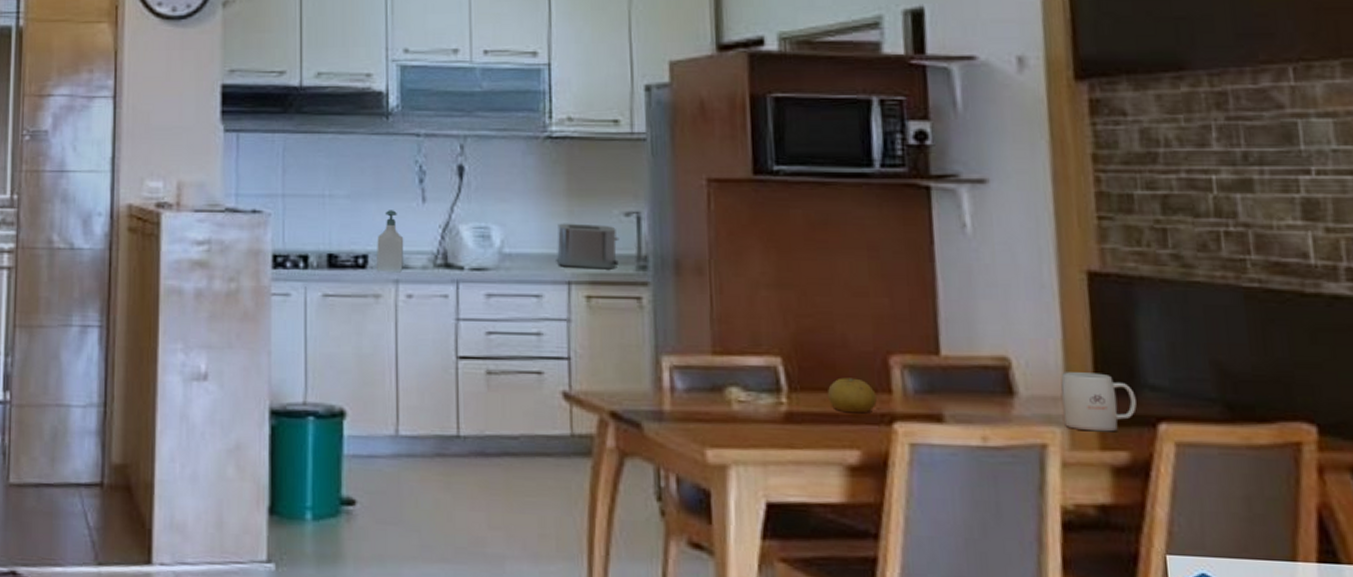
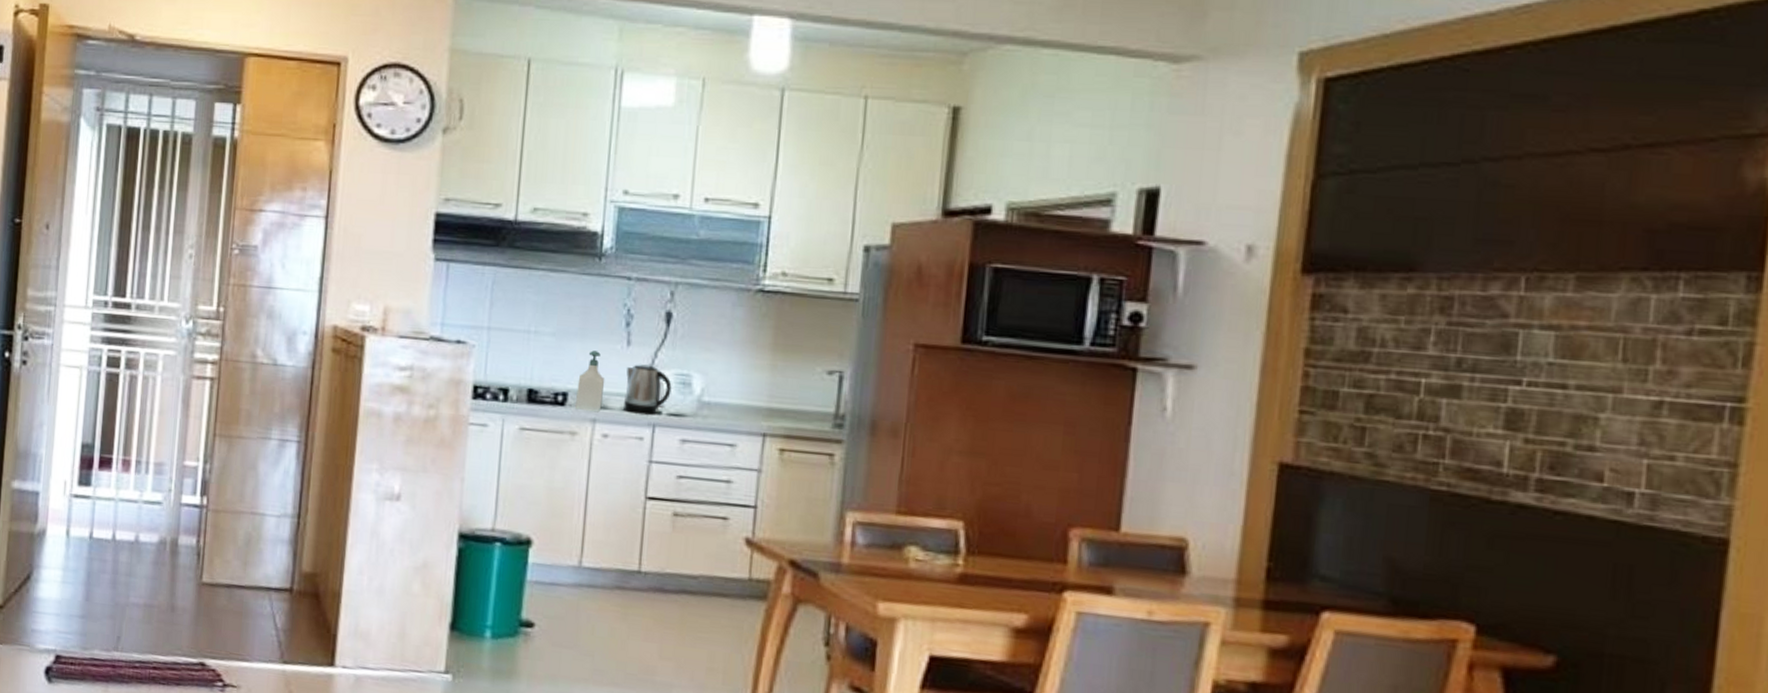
kettle: none [424,220,471,272] -> present [622,364,672,416]
toaster: present [556,223,619,271] -> none [753,376,819,426]
fruit: present [827,377,877,415] -> none [1003,545,1051,582]
mug: present [1060,372,1137,432] -> none [1230,557,1305,616]

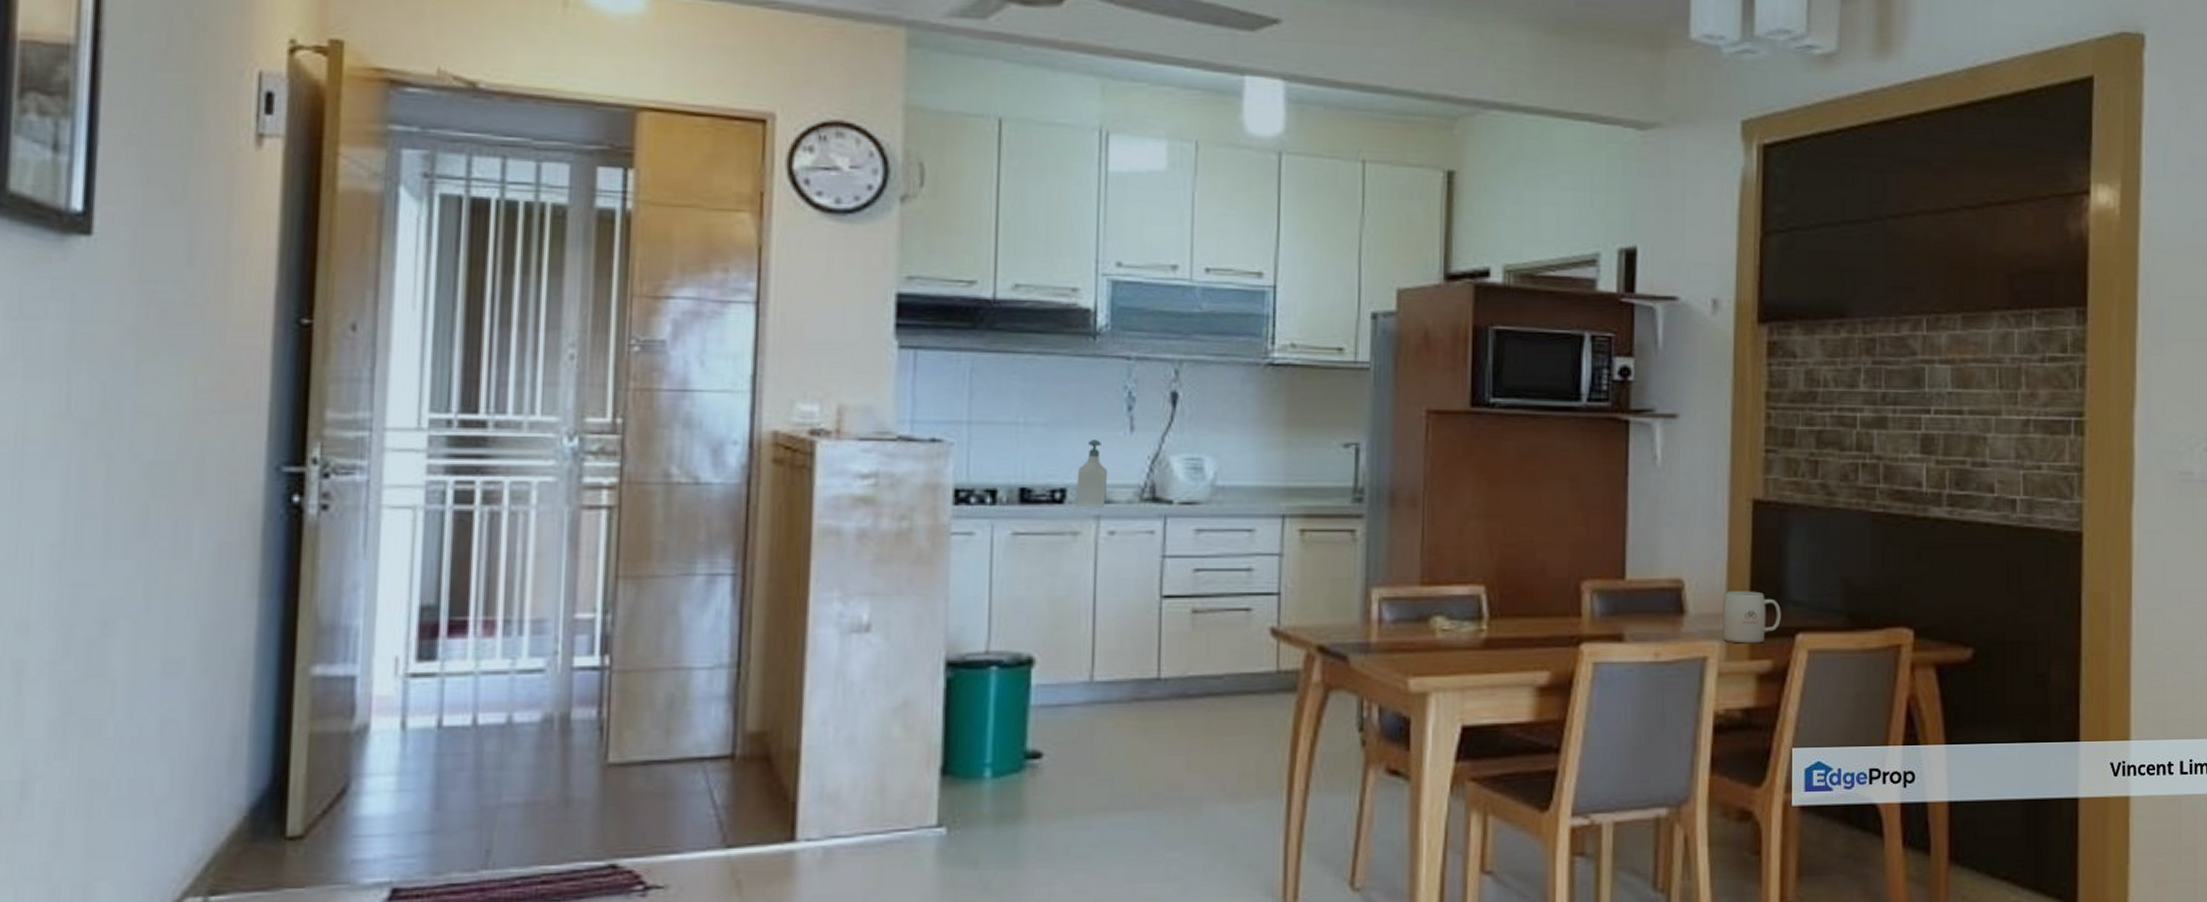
kettle: present [622,364,672,416] -> none [1129,451,1182,507]
mug: none [1230,557,1305,616] -> present [1722,591,1781,644]

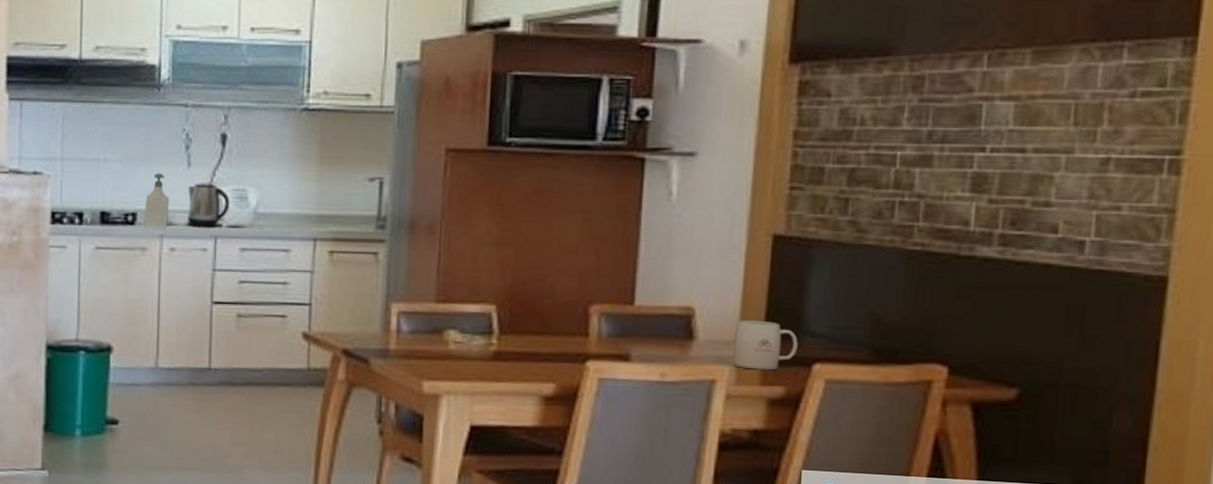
kettle: none [1129,451,1182,507] -> present [186,183,230,229]

